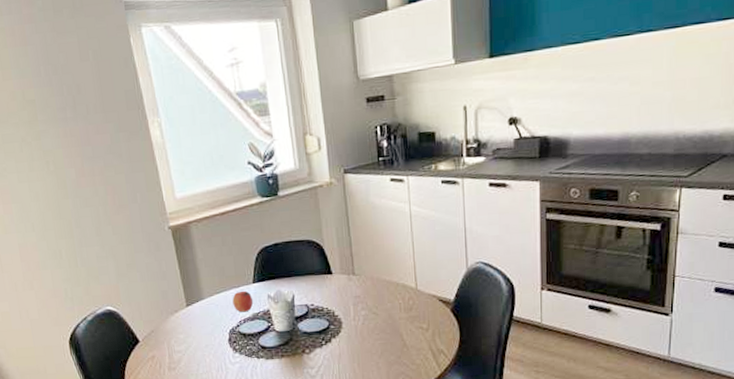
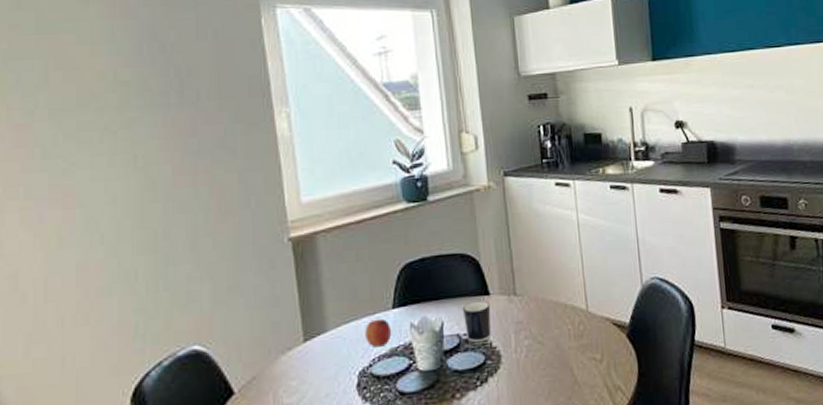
mug: none [309,278,334,312] -> present [462,300,491,343]

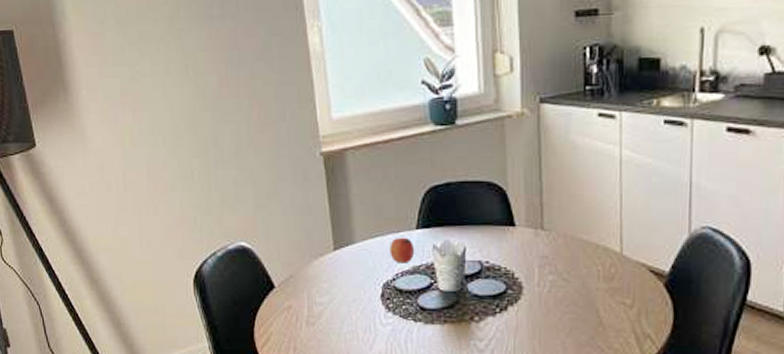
mug: present [462,300,491,343] -> none [485,231,515,272]

